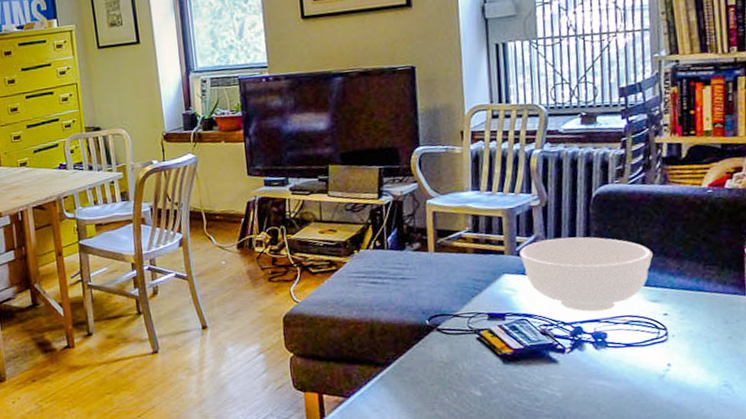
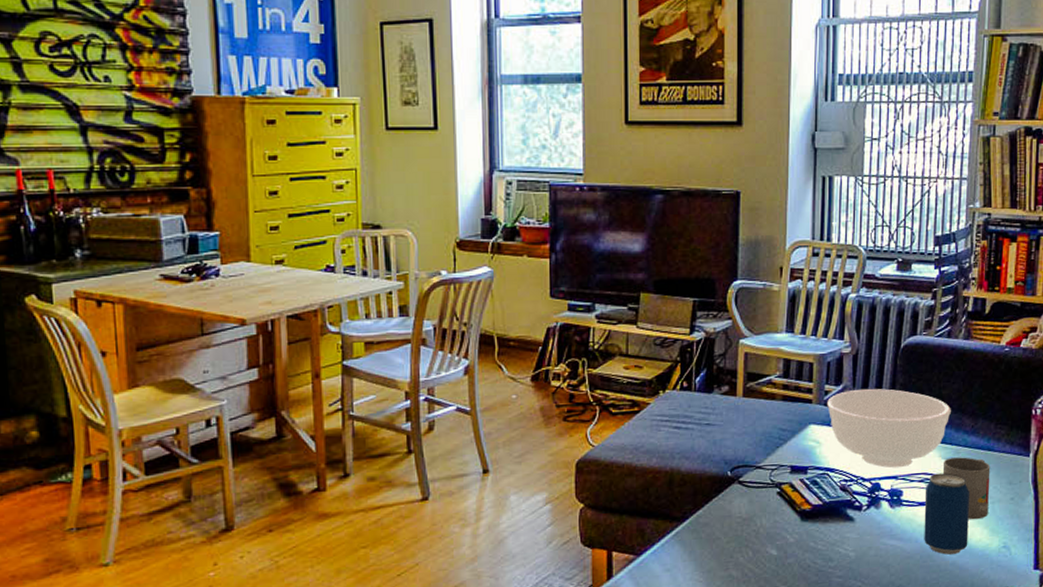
beverage can: none [632,314,684,394] -> present [924,473,969,555]
mug: none [649,298,704,360] -> present [944,457,991,520]

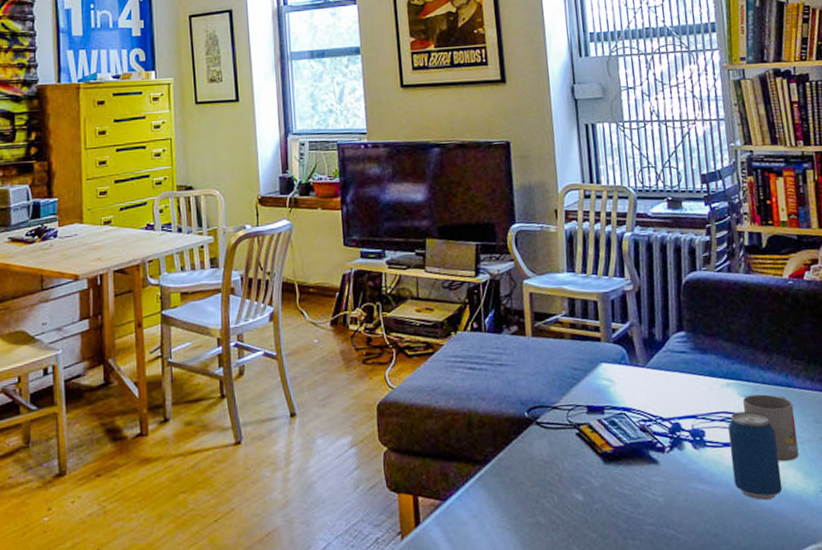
bowl: present [827,389,951,468] -> none [615,325,743,407]

